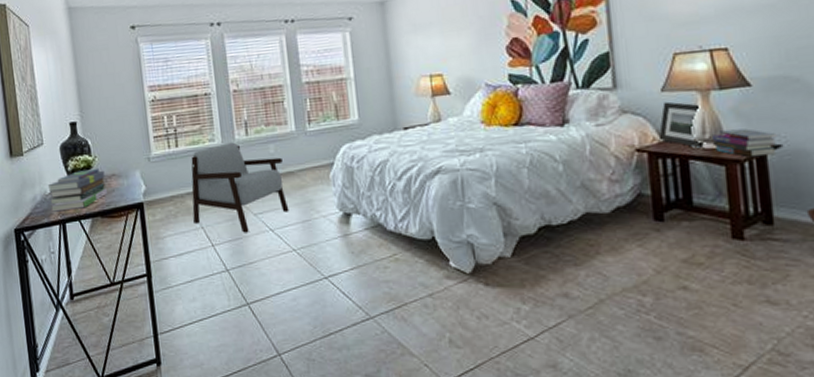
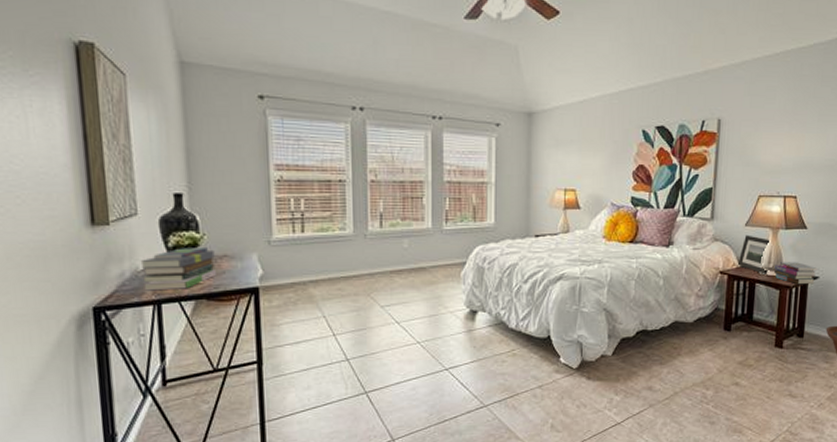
armchair: present [191,142,289,233] -> none [315,233,417,324]

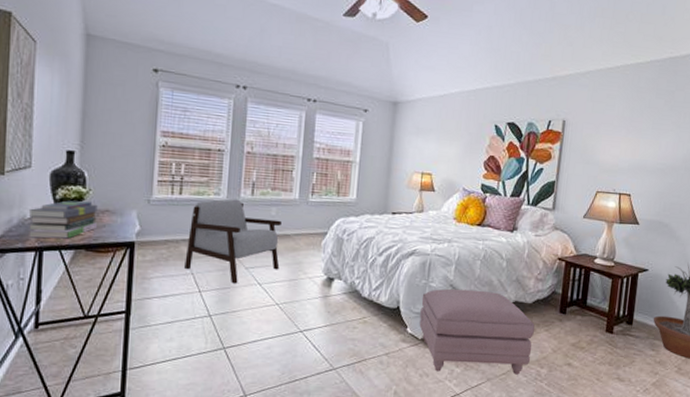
armchair: none [315,233,417,324] -> present [184,199,282,284]
ottoman: none [573,312,698,401] -> present [419,288,535,375]
picture frame: present [737,235,770,274] -> none [574,226,605,264]
books: present [774,262,817,285] -> none [608,253,647,276]

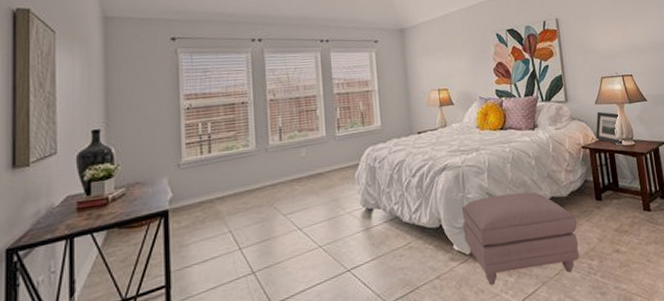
books: present [28,200,98,239] -> none [58,177,128,227]
armchair: present [184,199,282,284] -> none [221,147,317,234]
picture frame: none [574,226,605,264] -> present [595,111,624,145]

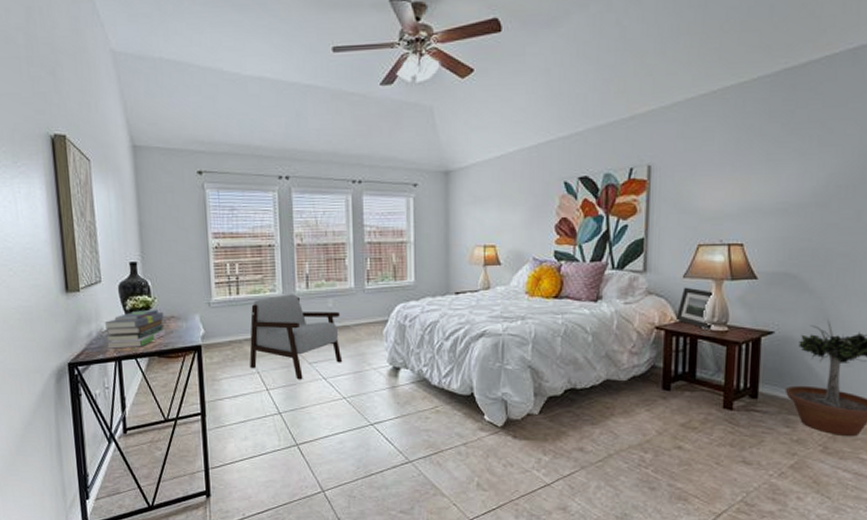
books: none [58,177,128,227] -> present [105,310,165,349]
armchair: none [221,147,317,234] -> present [249,294,343,380]
ottoman: present [461,191,579,286] -> none [497,370,633,461]

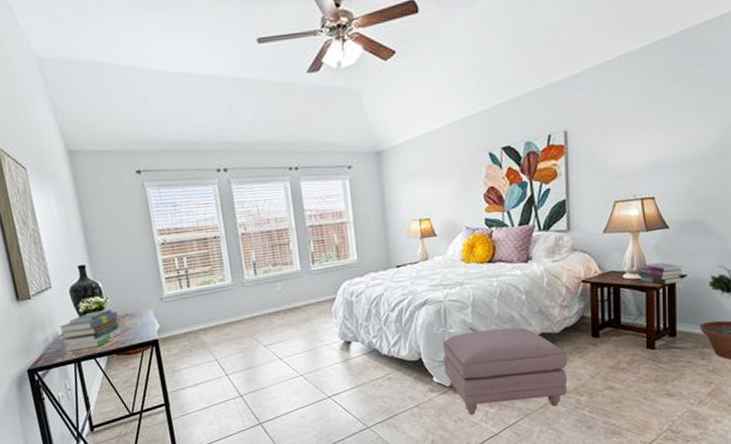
armchair: present [249,294,343,380] -> none [203,281,296,363]
ottoman: none [497,370,633,461] -> present [442,327,568,415]
picture frame: present [675,287,714,329] -> none [599,241,633,279]
books: none [720,316,772,341] -> present [639,262,684,285]

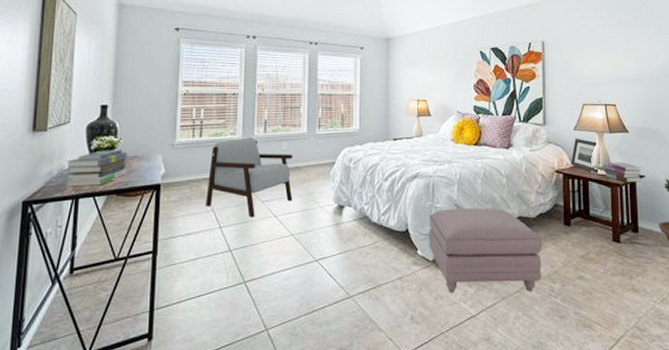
armchair: none [203,281,296,363] -> present [206,137,293,218]
picture frame: none [599,241,633,279] -> present [570,138,600,173]

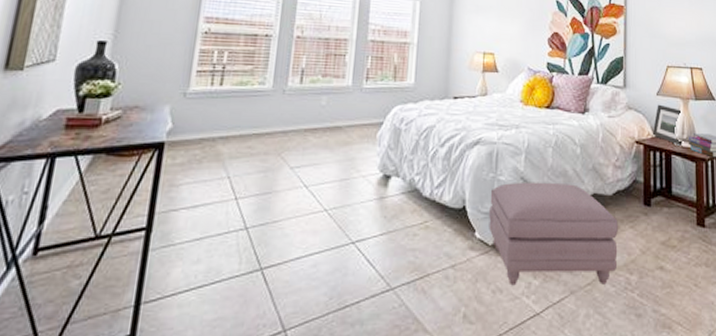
books: present [66,150,128,187] -> none [41,97,126,143]
armchair: present [206,137,293,218] -> none [220,88,333,187]

